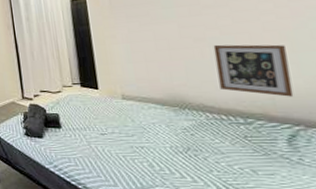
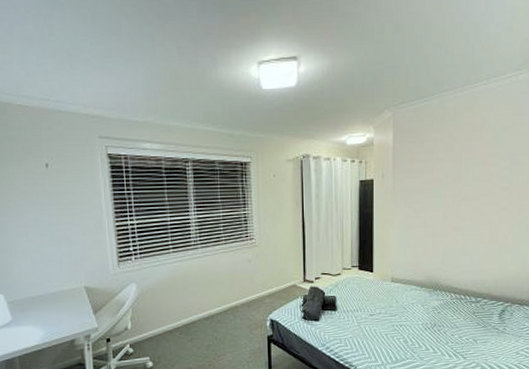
picture frame: present [213,44,294,97] -> none [464,233,510,280]

